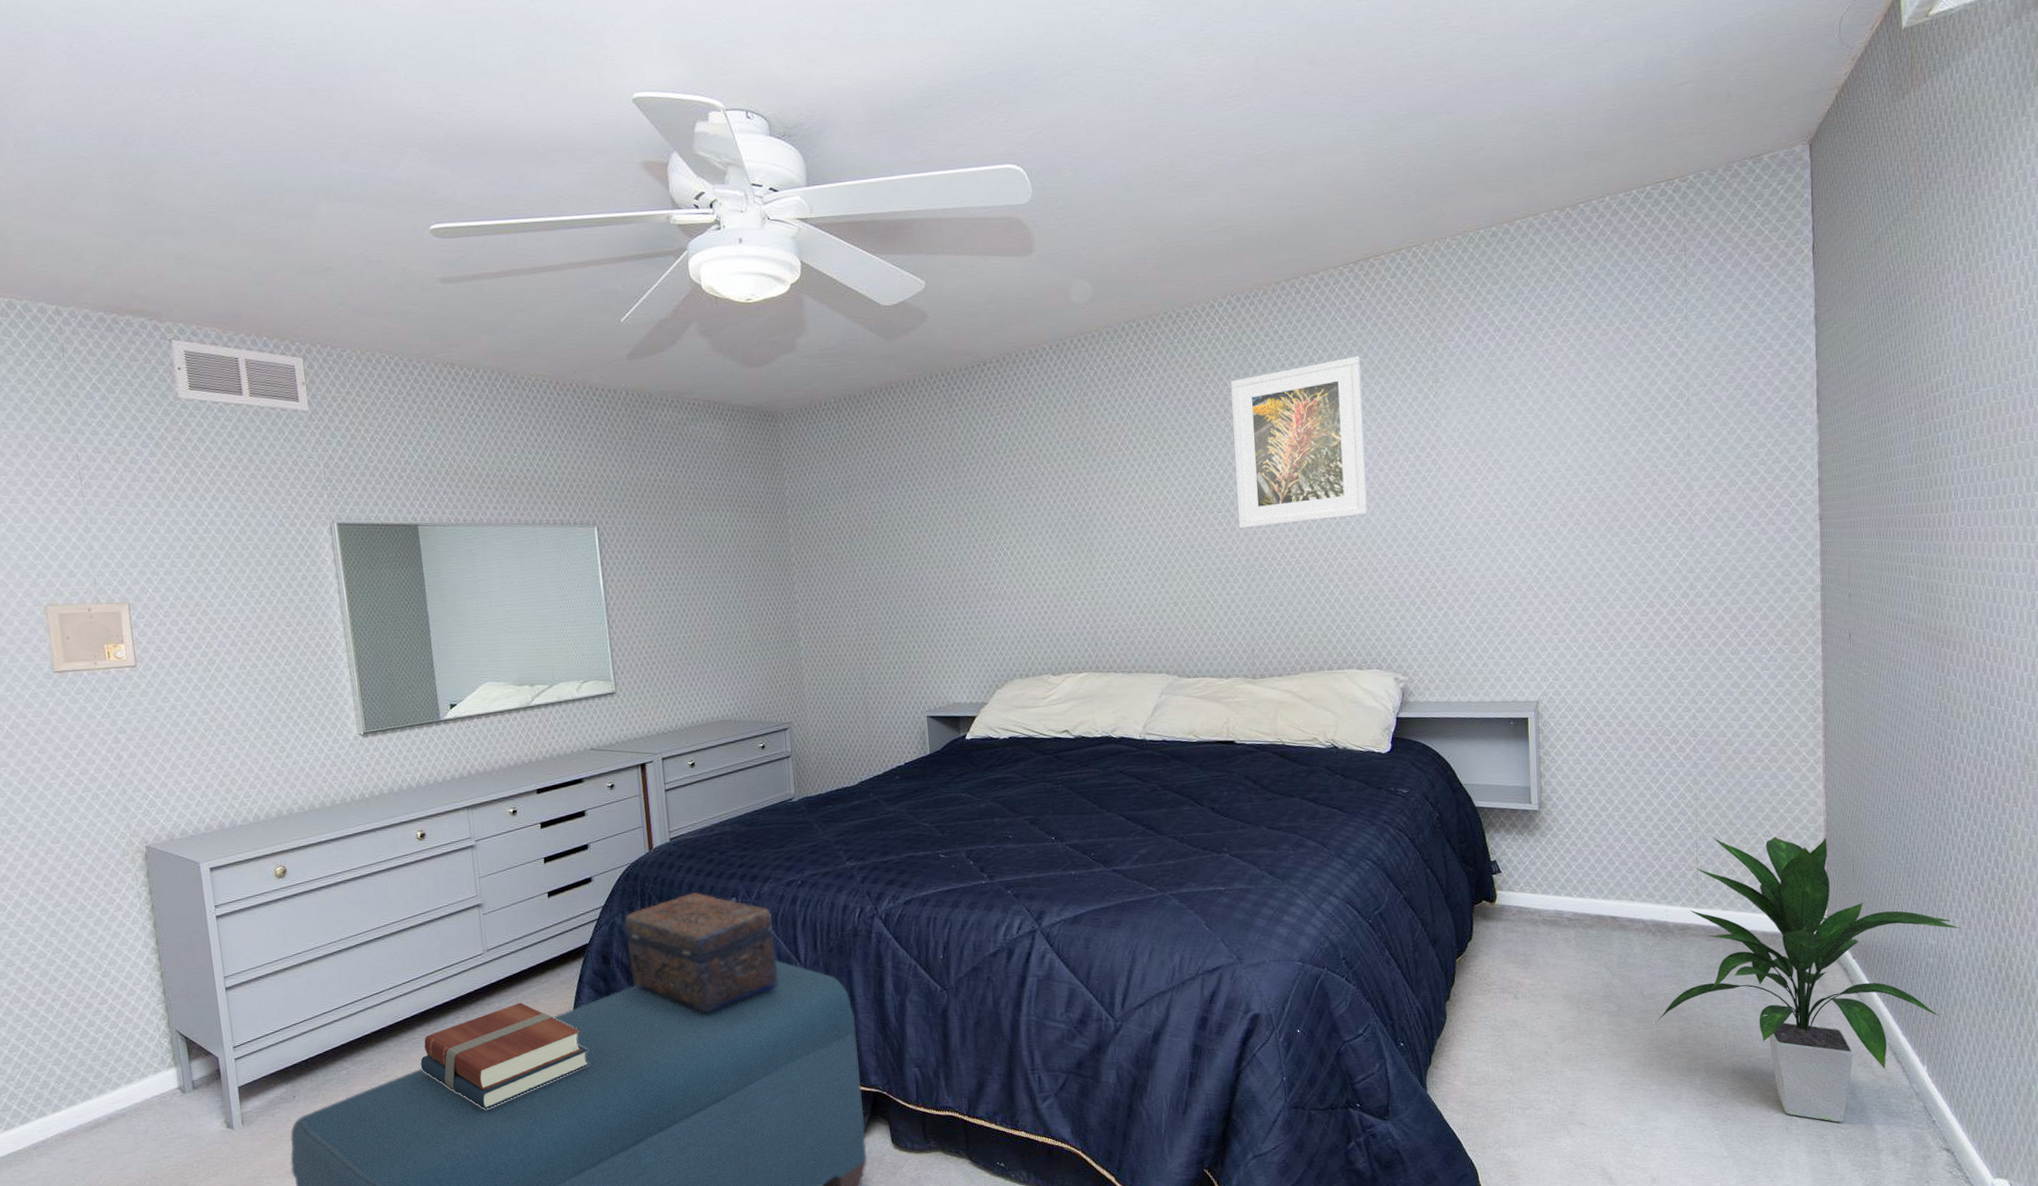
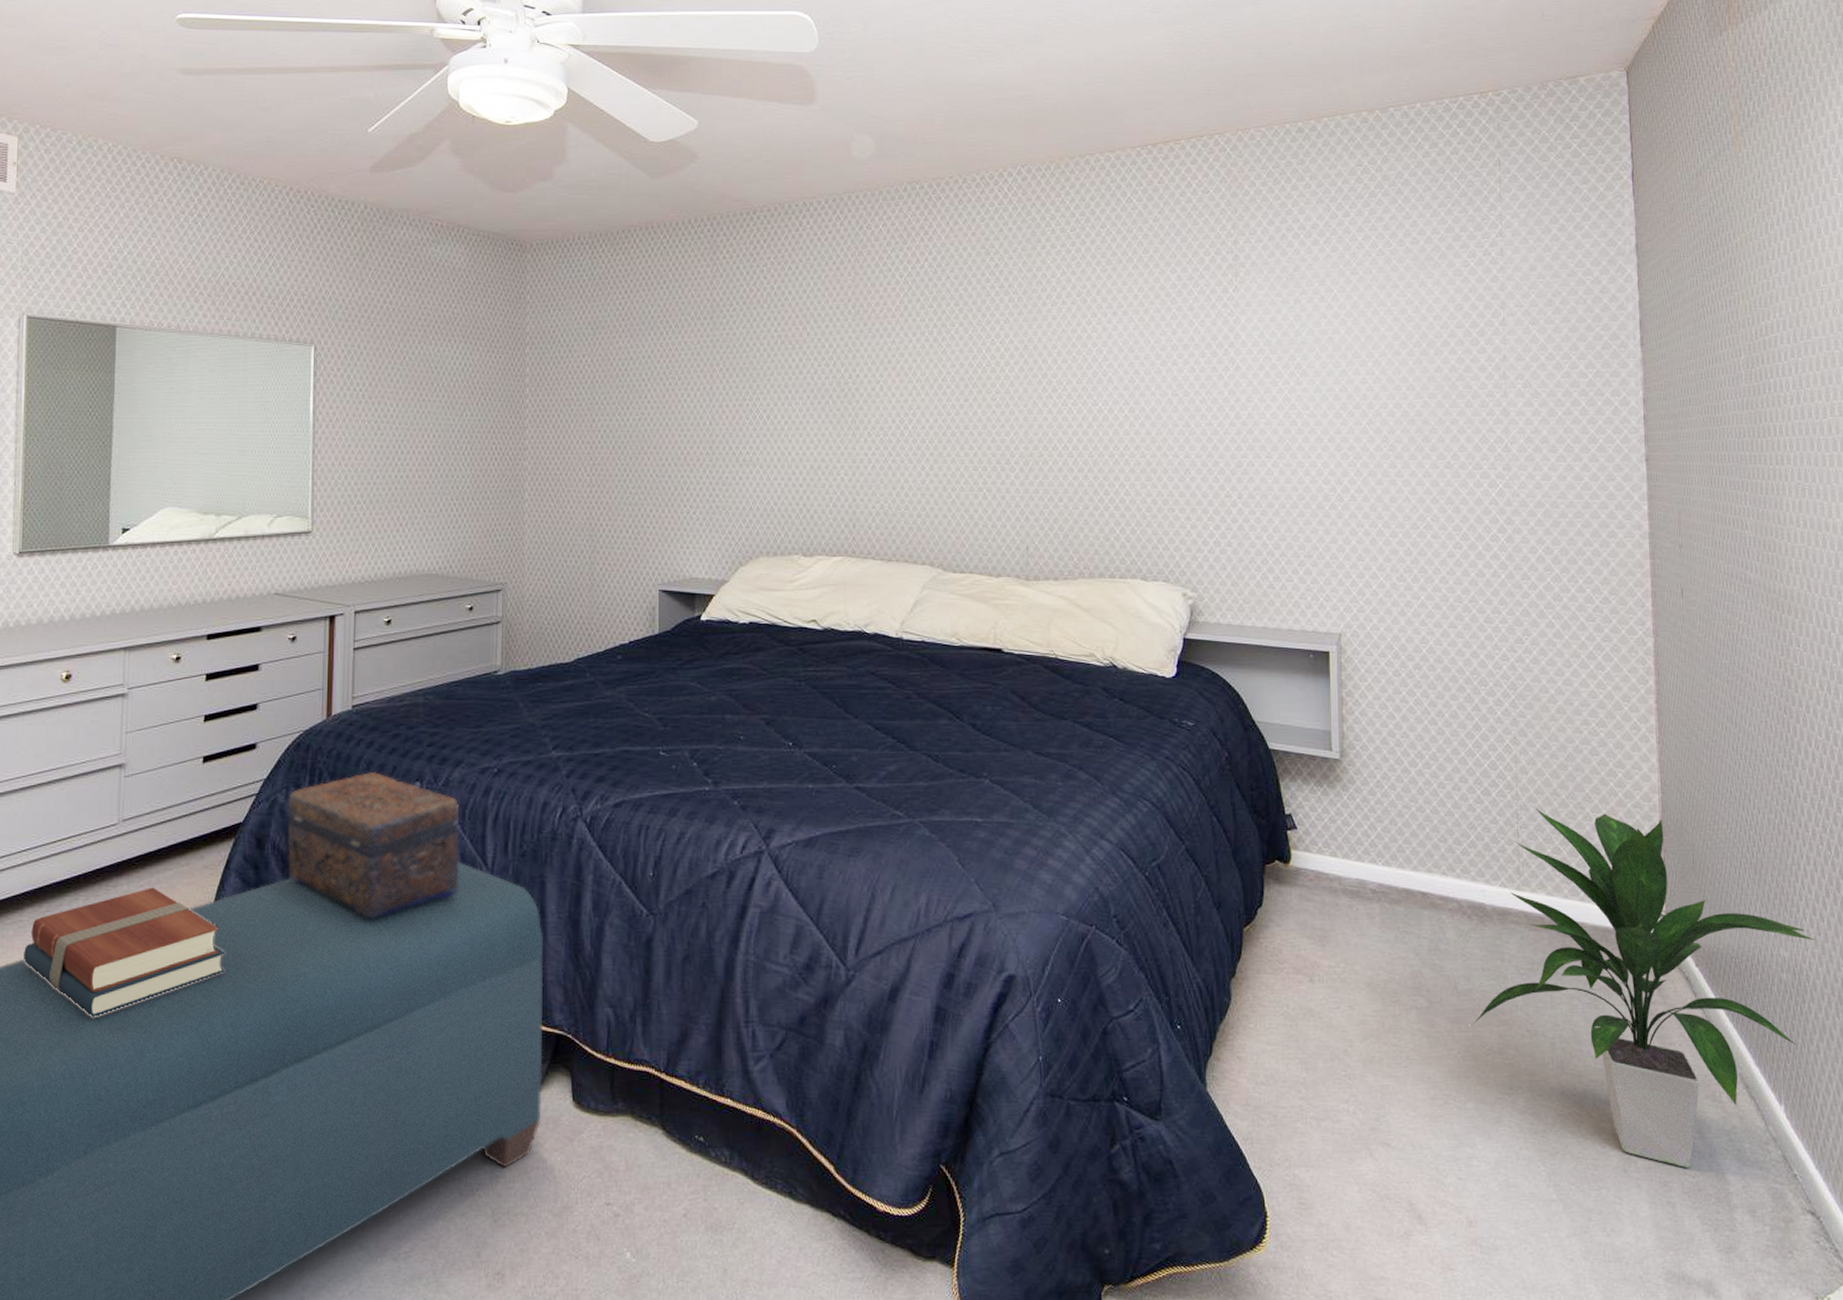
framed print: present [1231,356,1369,529] -> none [1017,241,1160,413]

